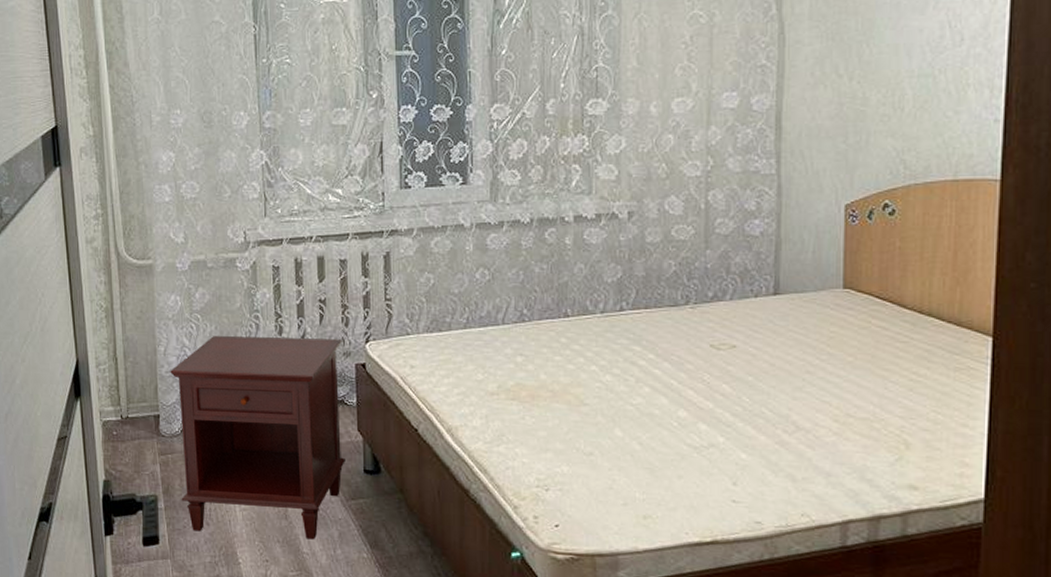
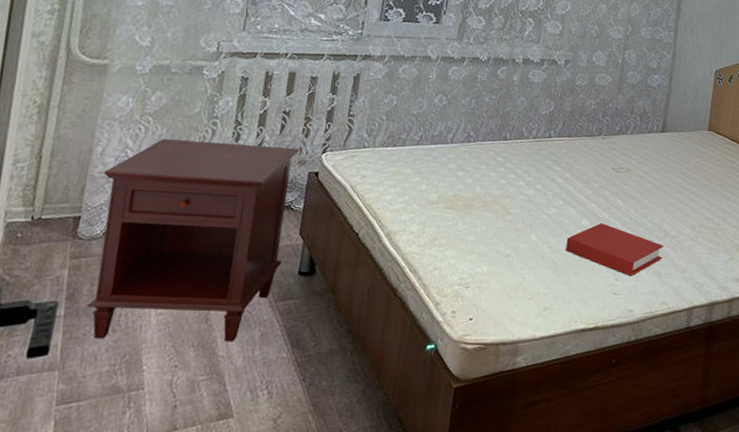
book: none [661,414,795,481] -> present [565,223,664,277]

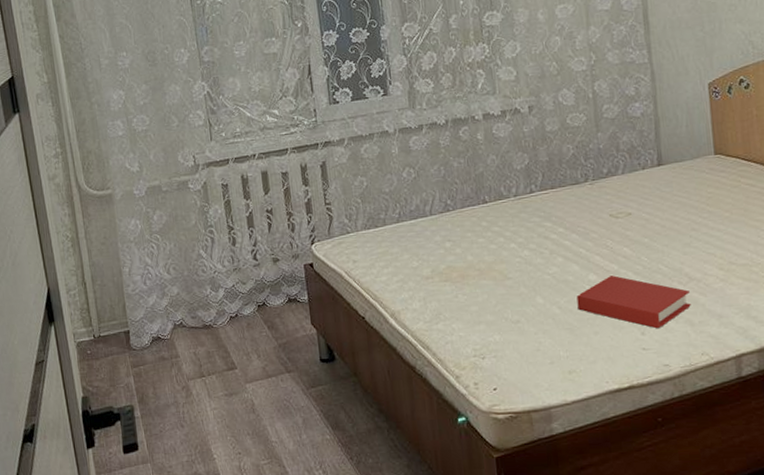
nightstand: present [86,139,299,342] -> none [136,244,303,434]

